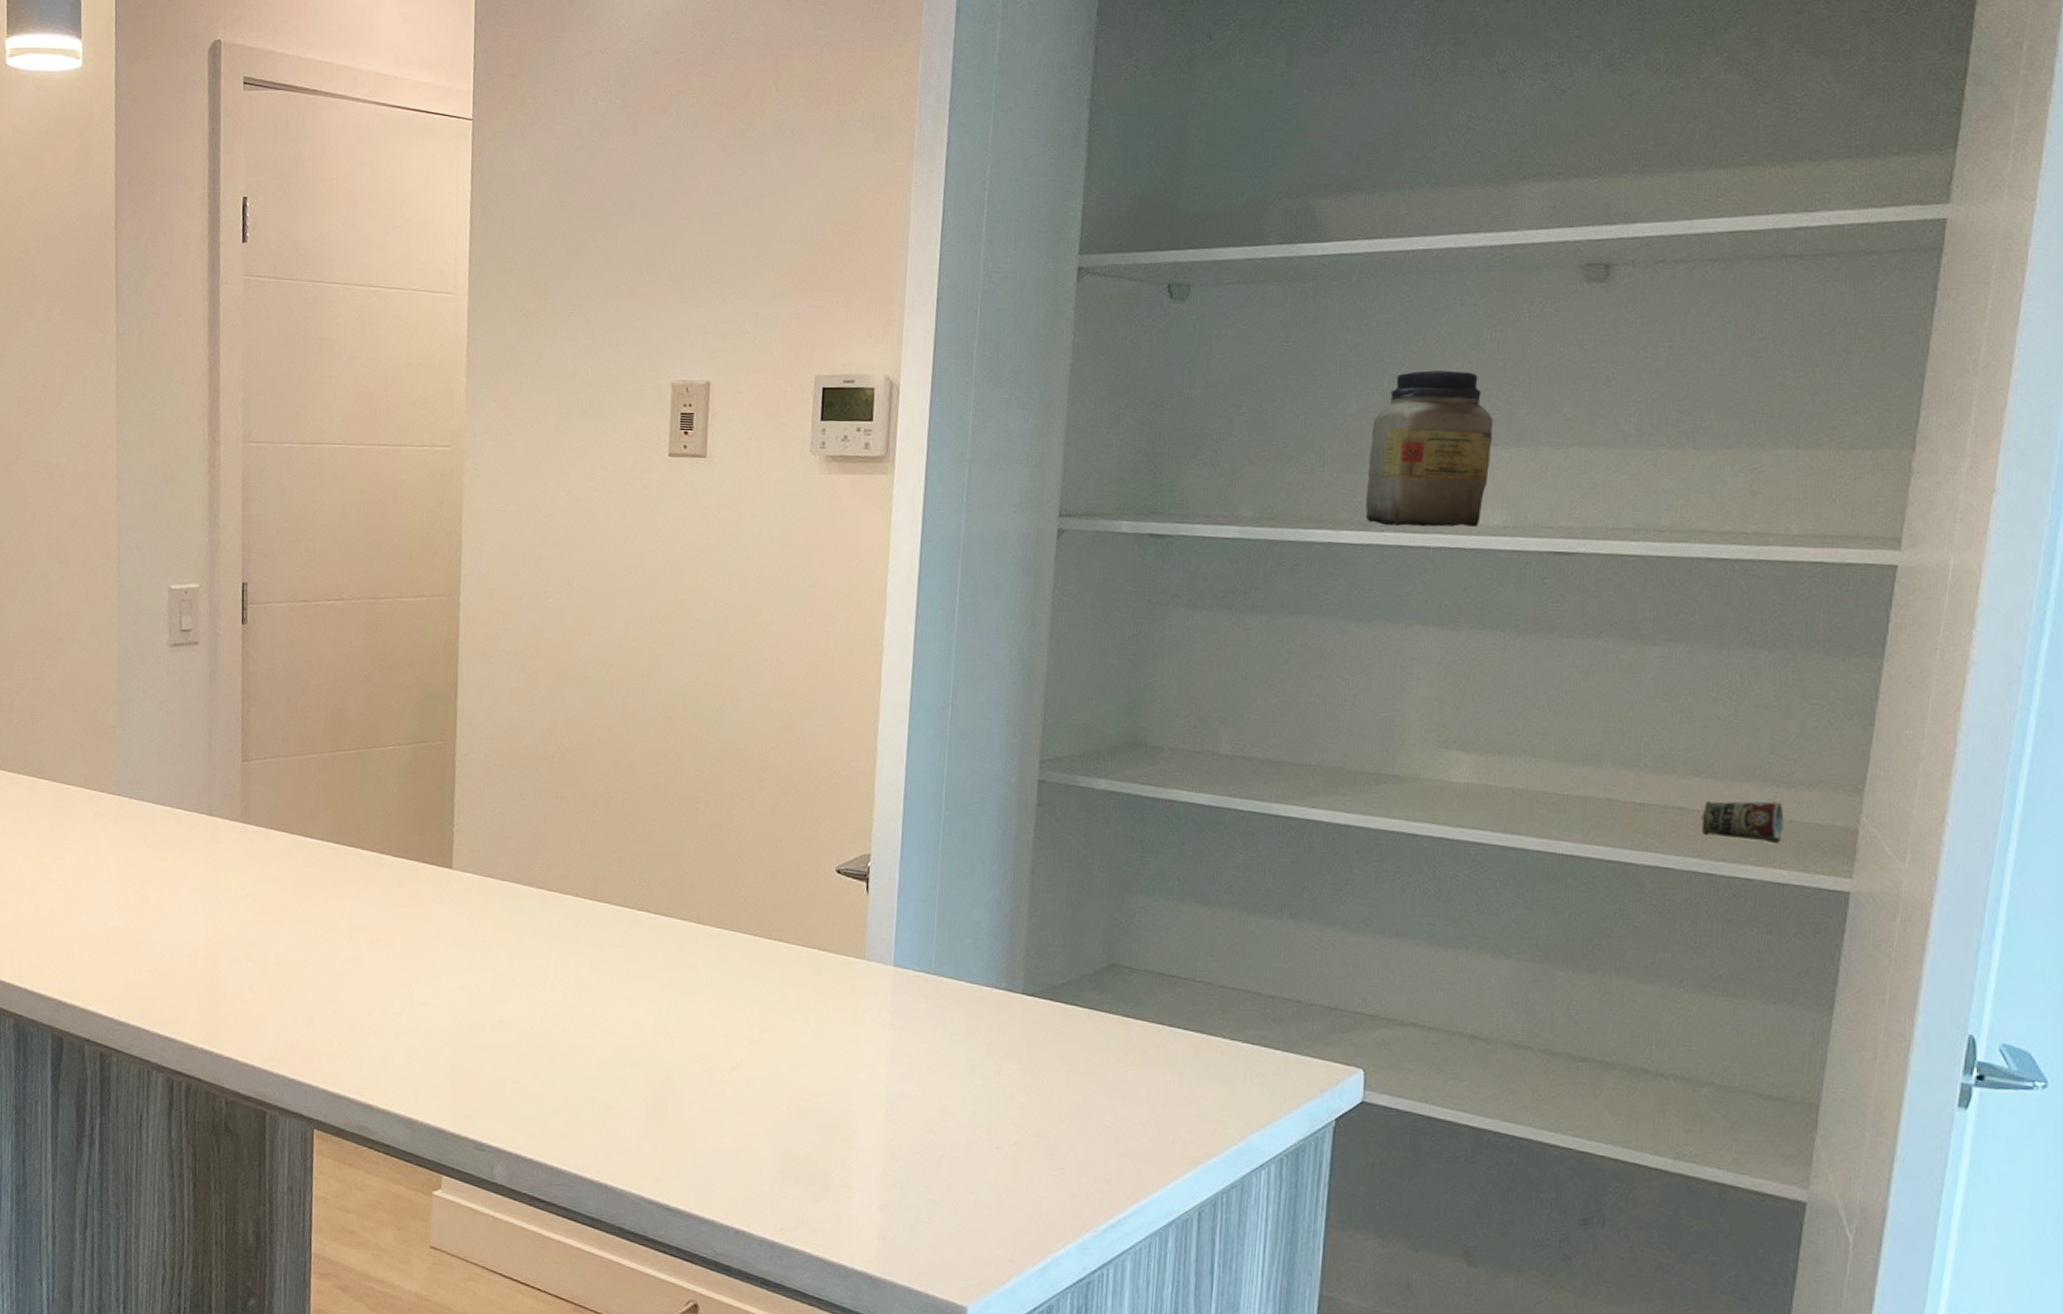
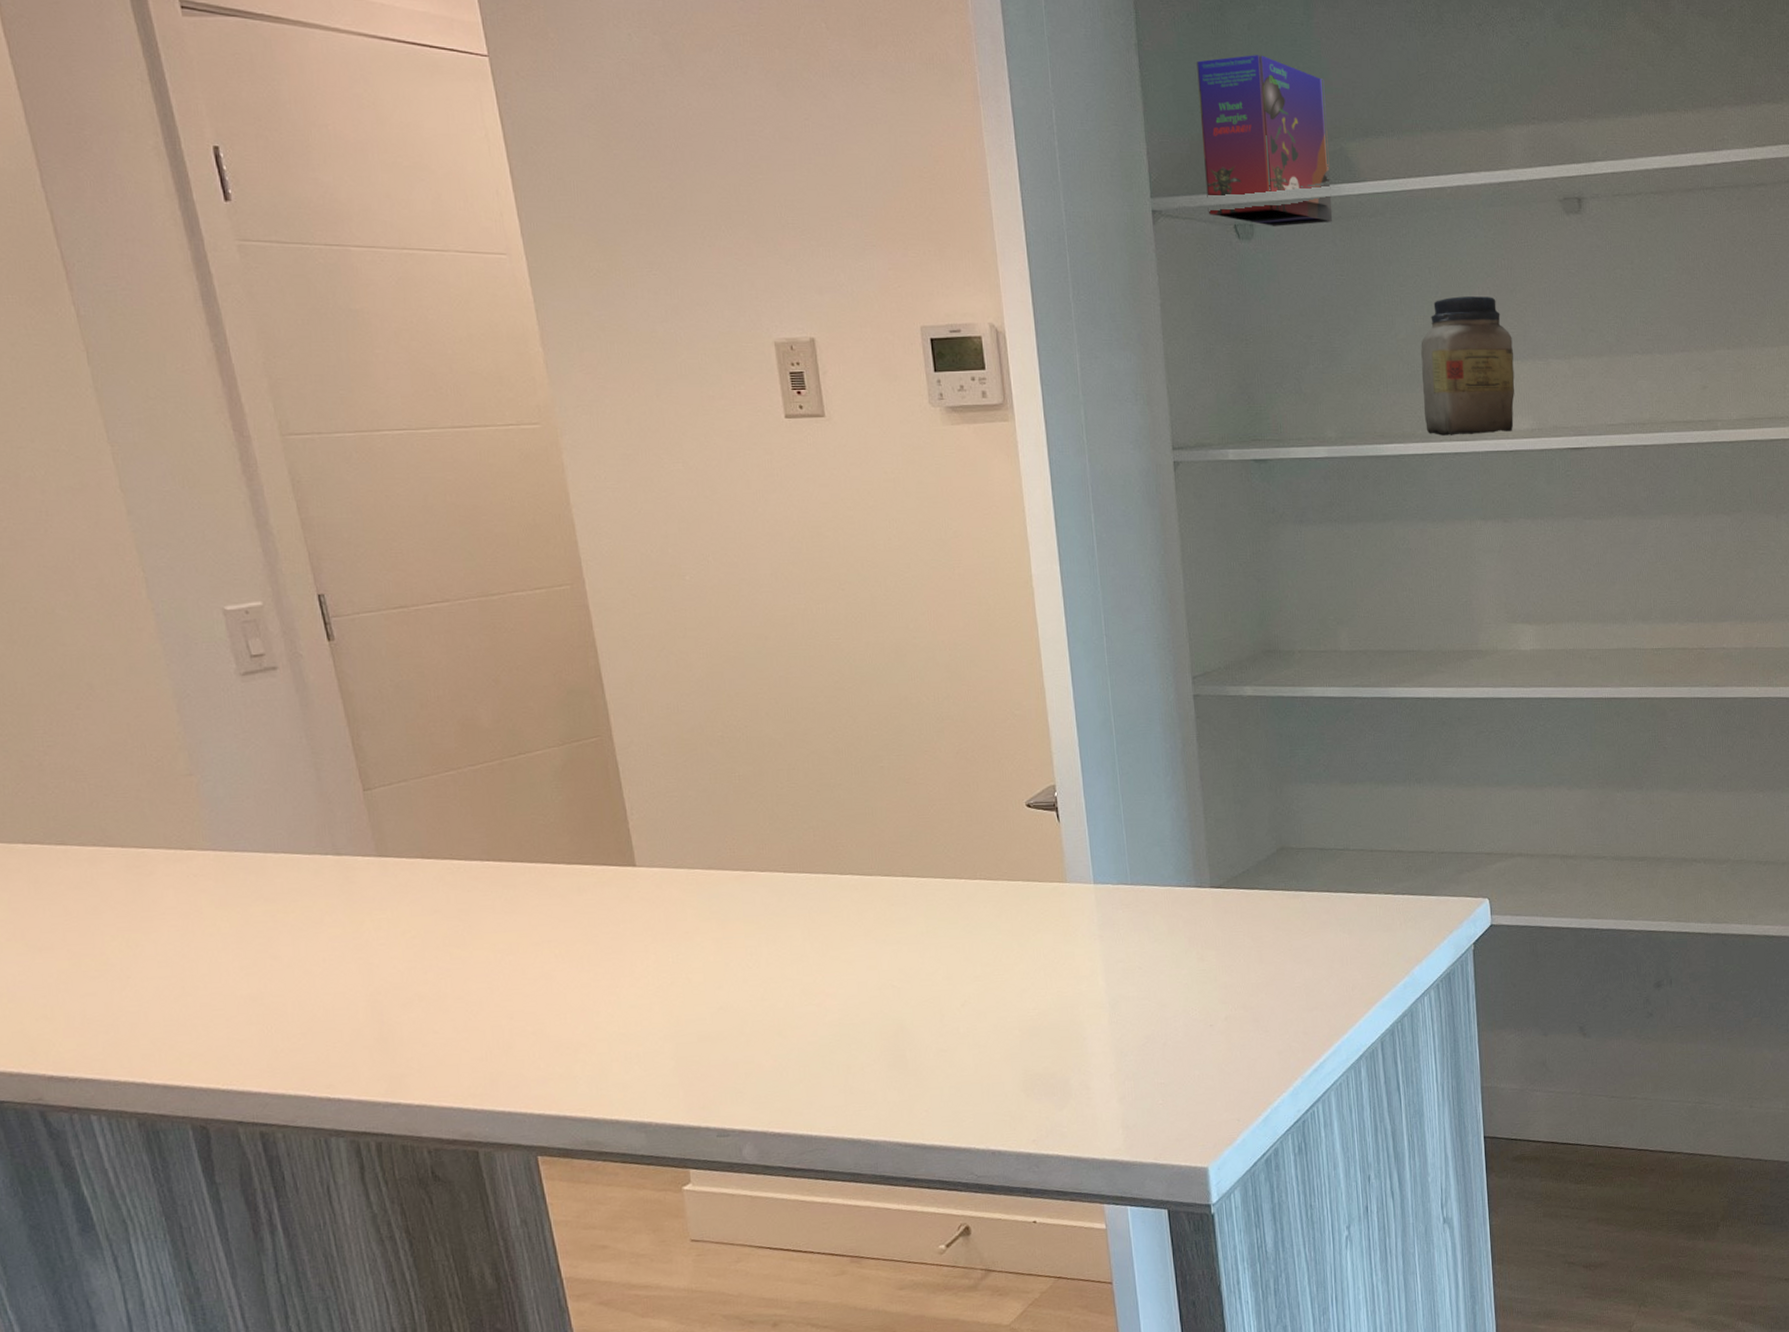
cereal box: none [1140,108,1299,288] -> present [1196,55,1333,227]
can: present [1701,801,1784,844] -> none [1698,634,1753,668]

